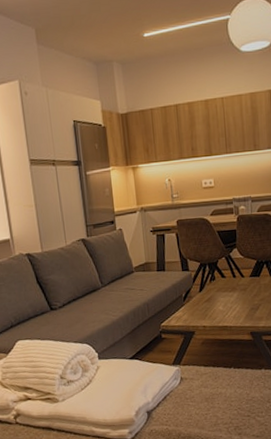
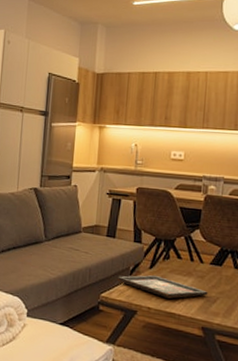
decorative tray: none [172,296,252,315] -> present [117,275,208,299]

